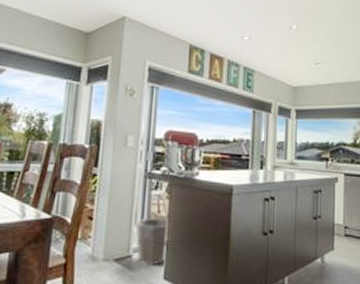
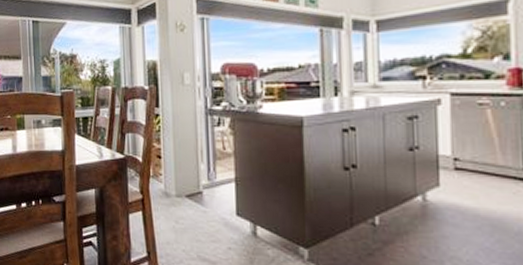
waste bin: present [136,218,169,266] -> none [203,155,238,202]

